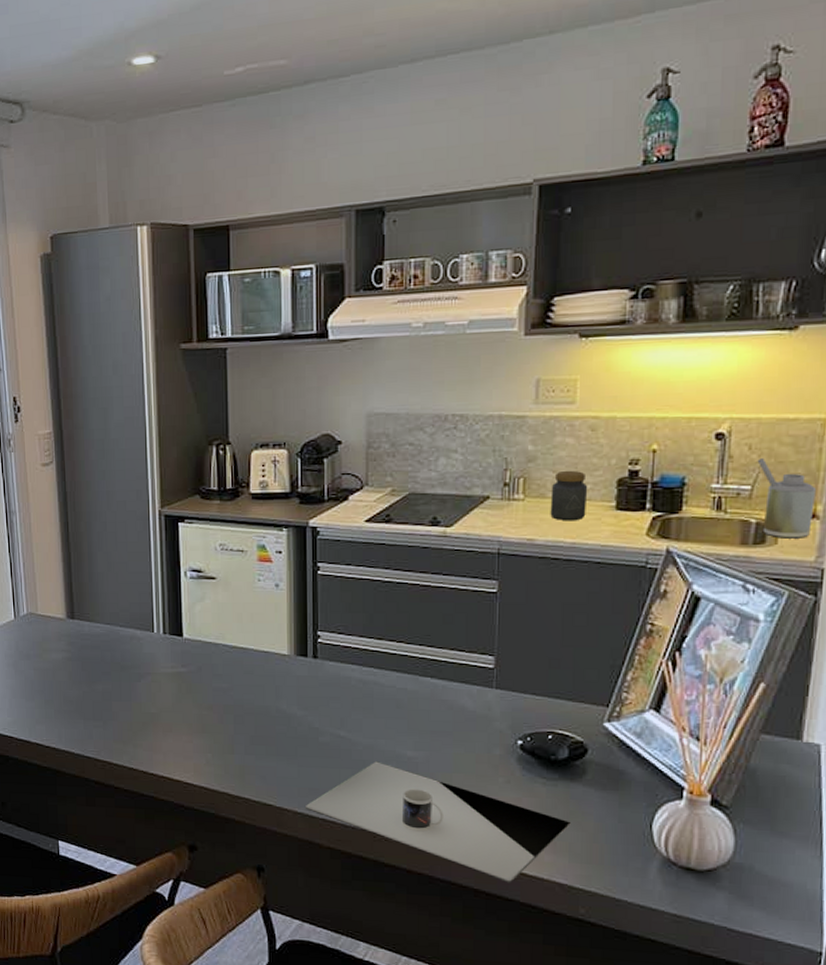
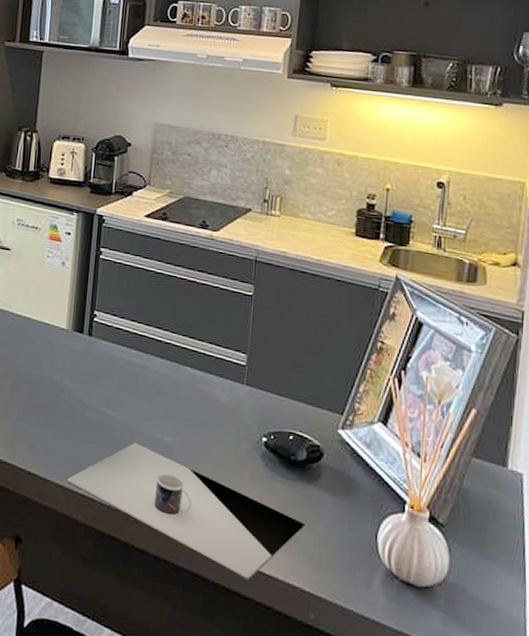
jar: present [550,470,588,521] -> none [301,195,333,241]
soap dispenser: present [757,458,817,539] -> none [470,208,518,282]

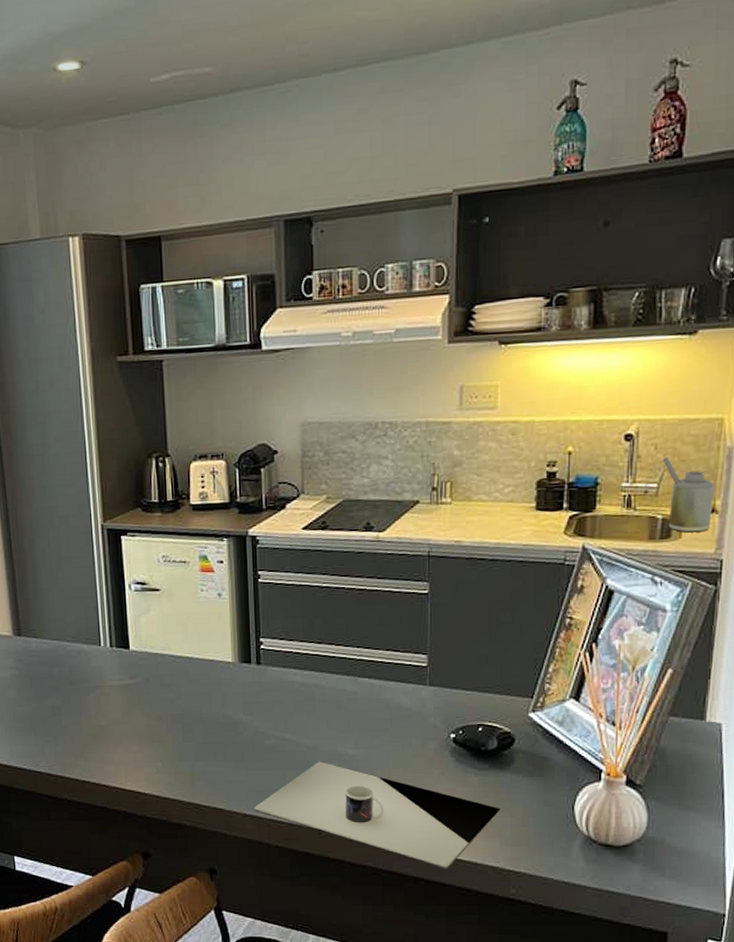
soap dispenser: none [470,208,518,282] -> present [662,457,716,533]

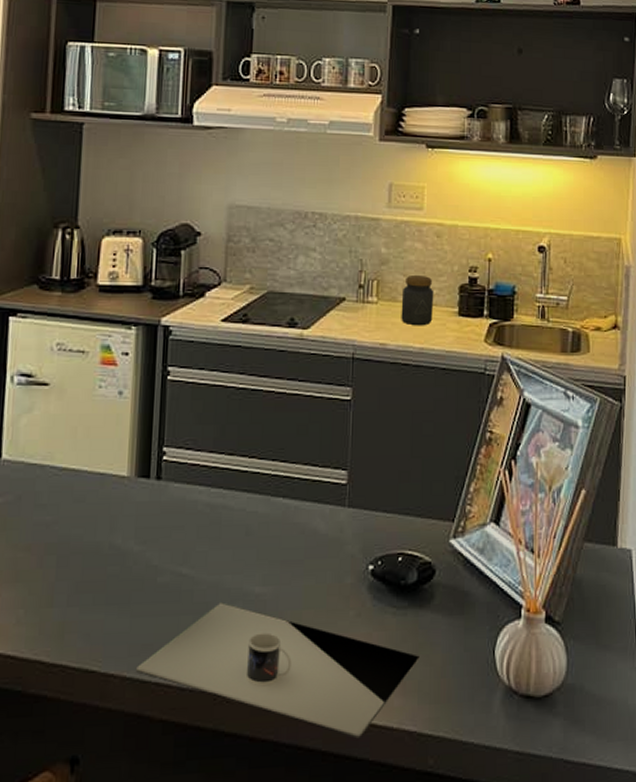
jar: none [476,473,510,523] -> present [401,274,434,326]
soap dispenser: present [662,457,716,533] -> none [571,272,617,347]

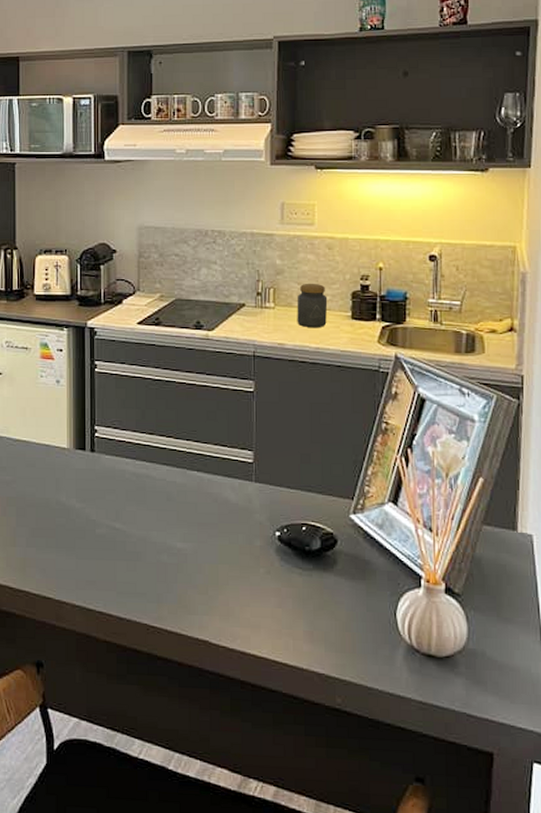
place setting: present [136,602,421,739] -> none [83,553,326,674]

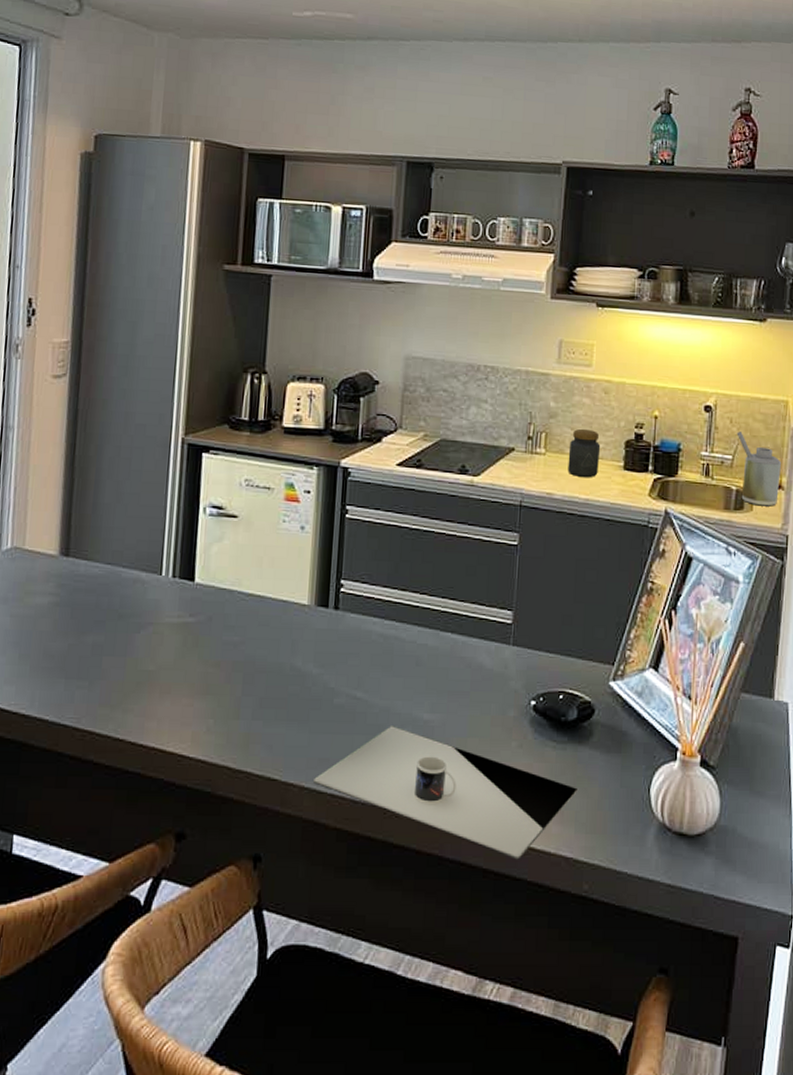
place setting: none [83,553,326,674] -> present [314,726,579,860]
soap dispenser: none [464,278,513,348] -> present [736,432,782,507]

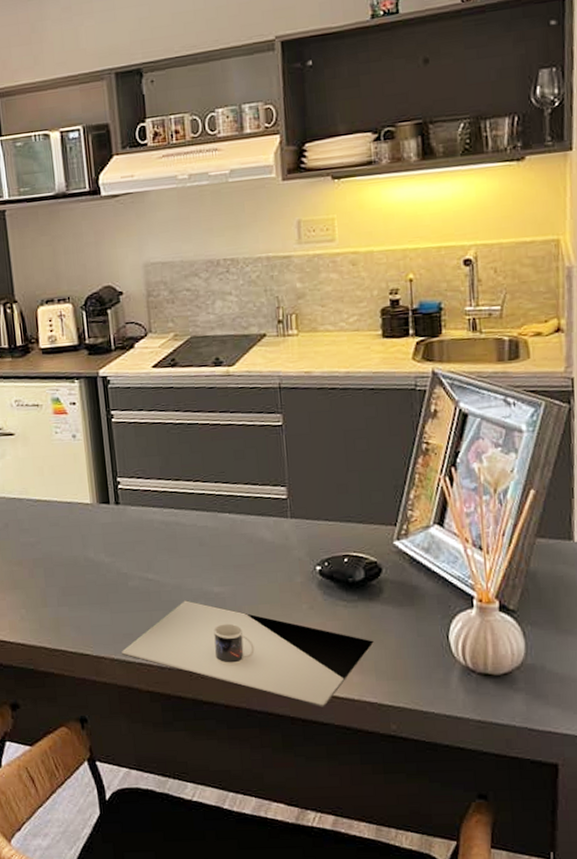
jar: present [567,428,601,478] -> none [321,303,356,352]
soap dispenser: present [736,432,782,507] -> none [503,280,559,353]

